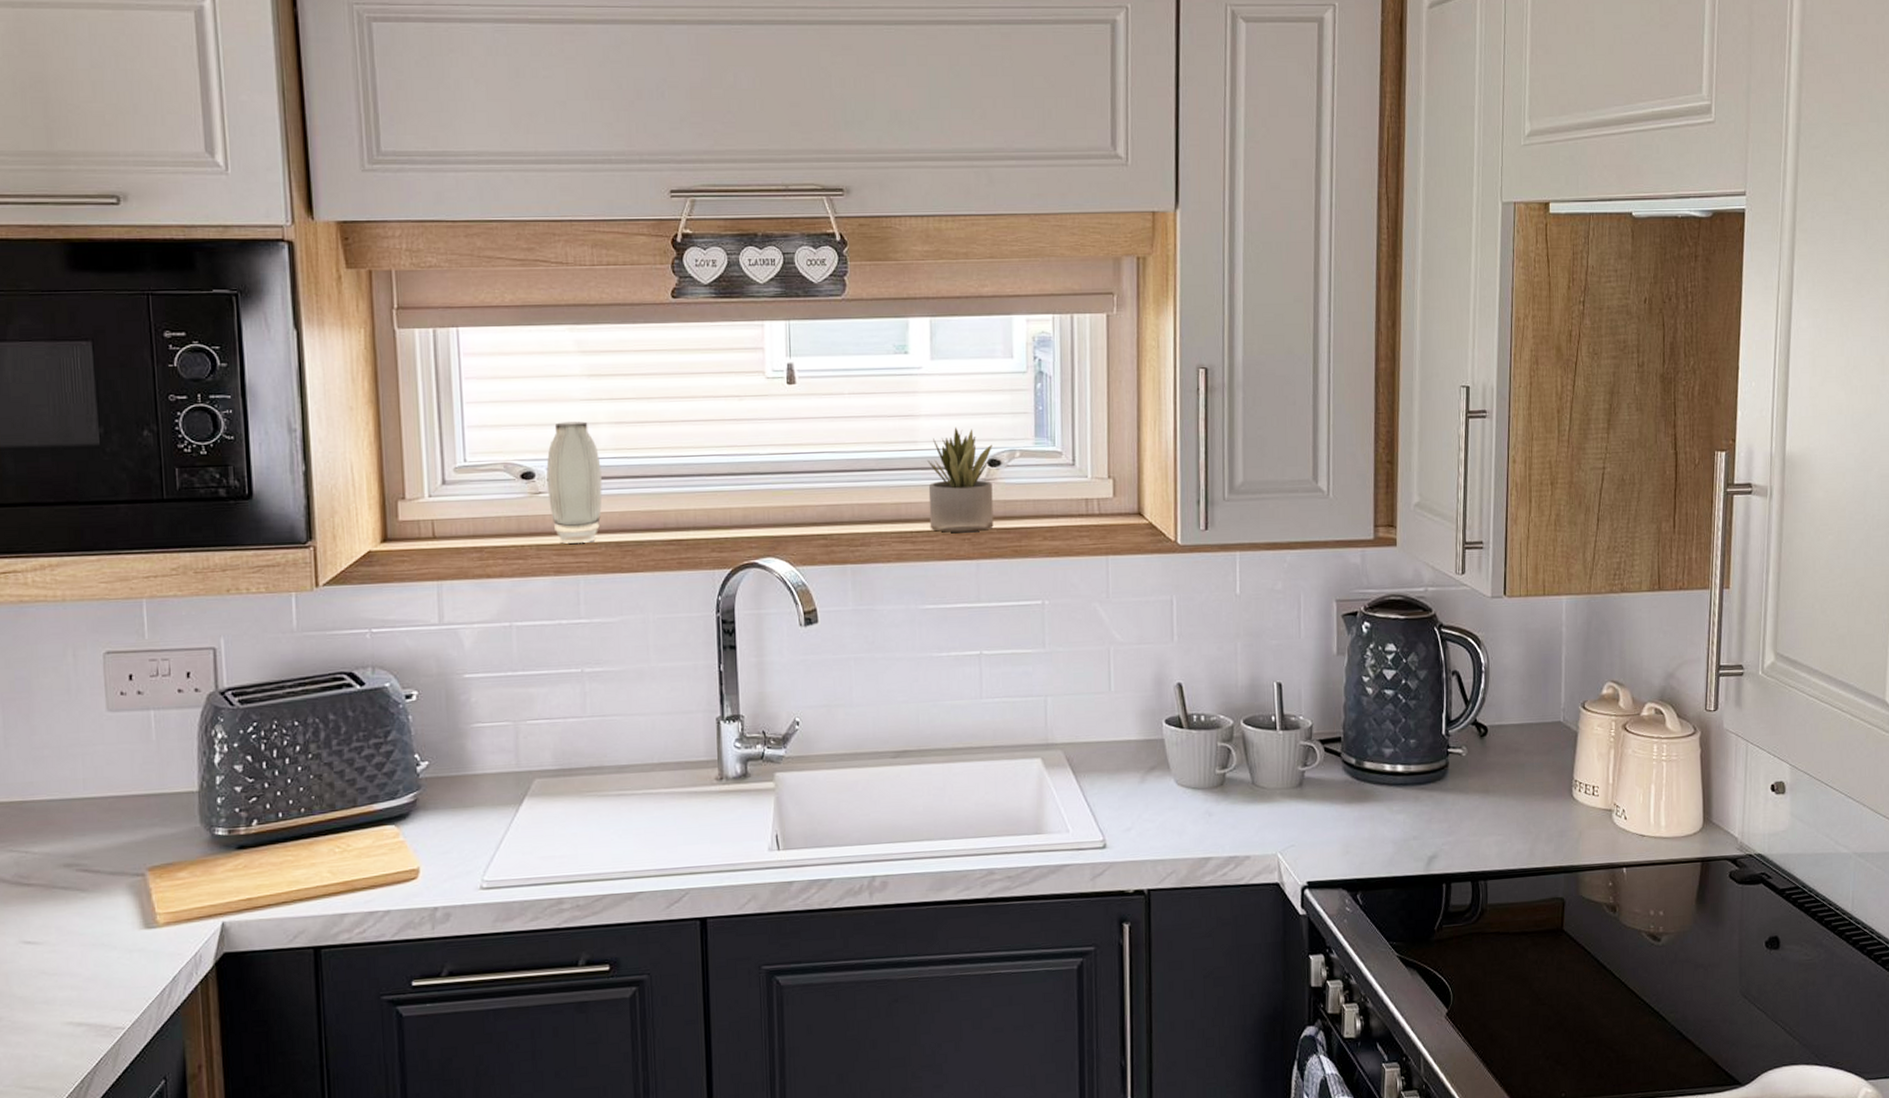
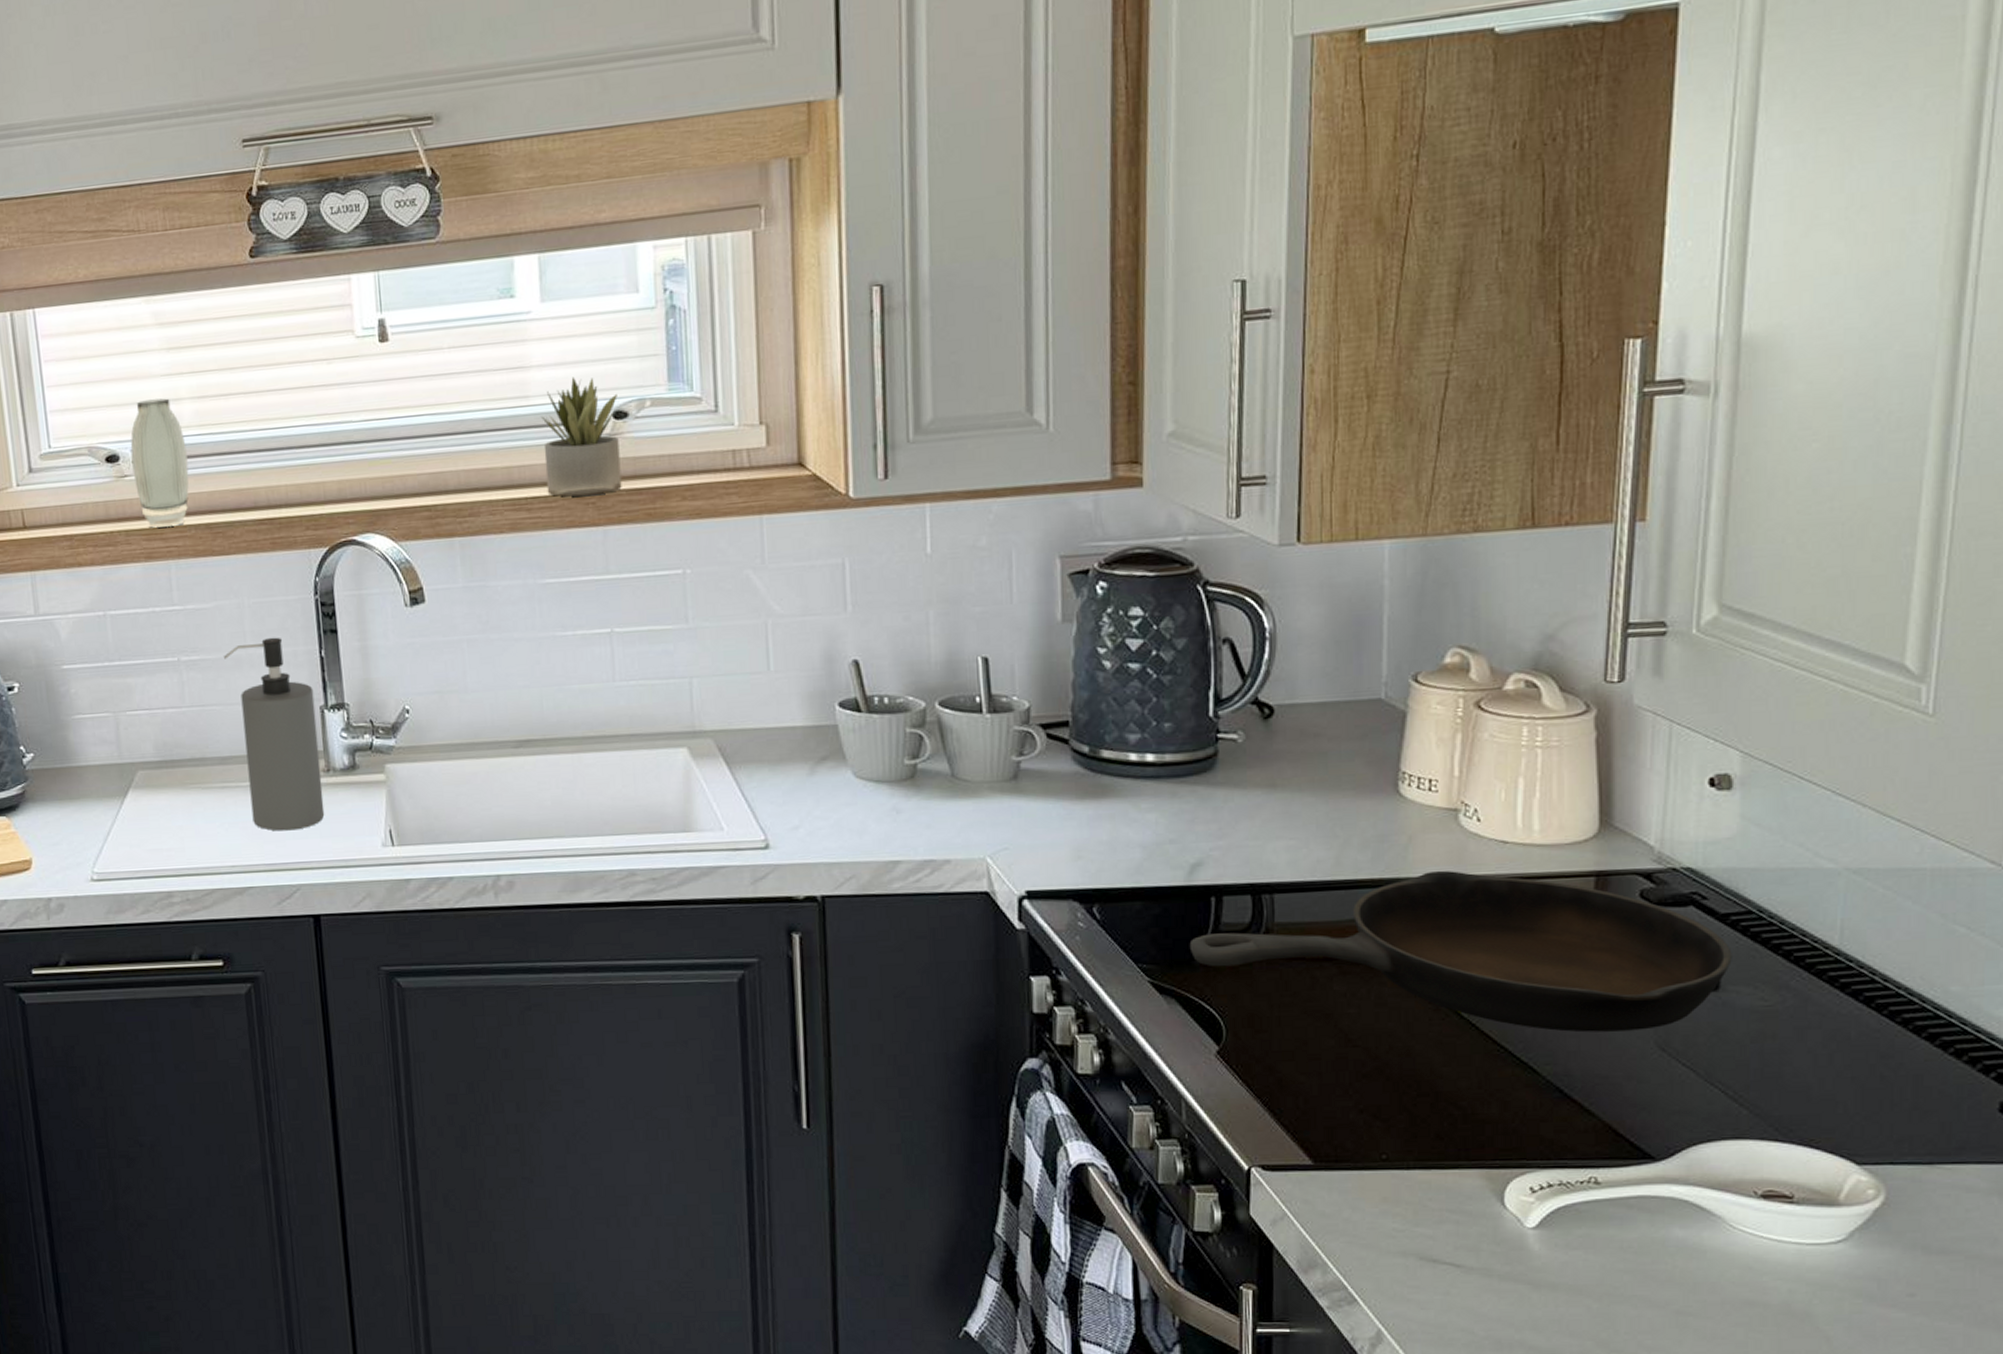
soap dispenser: none [627,651,716,837] -> present [224,637,325,831]
frying pan: none [1427,859,1787,986] -> present [1189,870,1732,1033]

